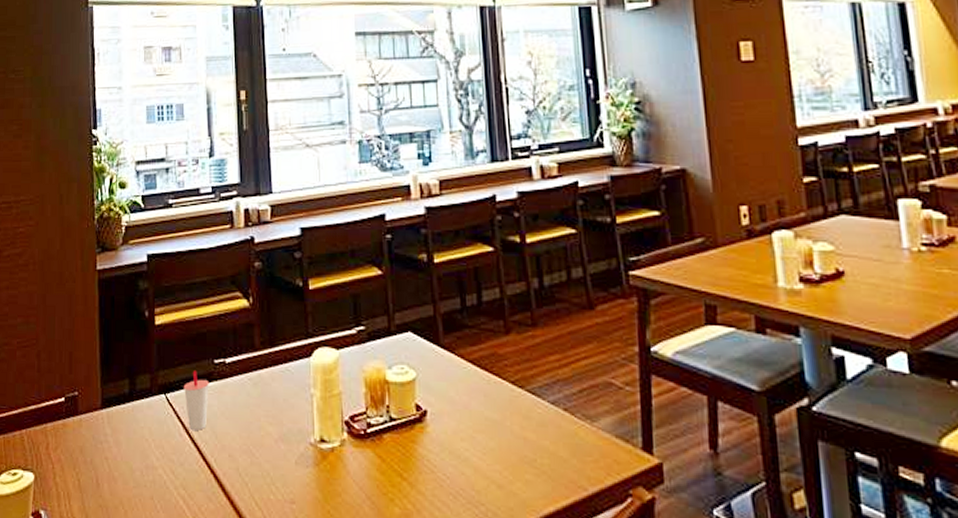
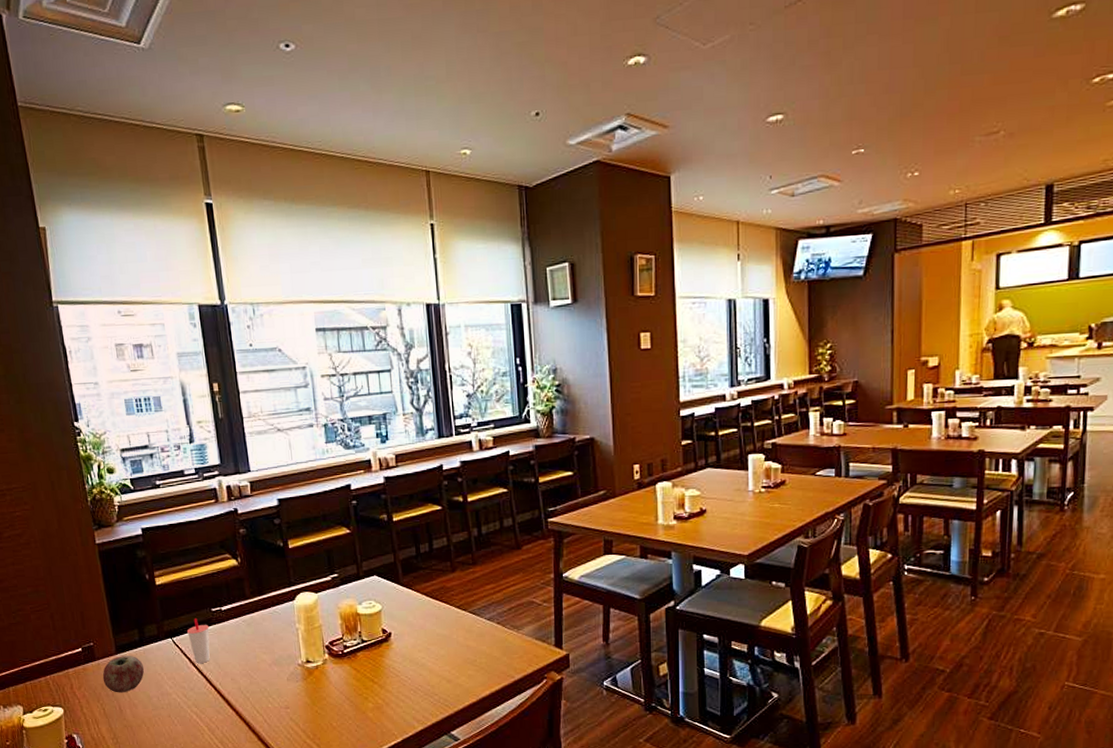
apple: none [82,411,131,461] -> present [102,655,145,693]

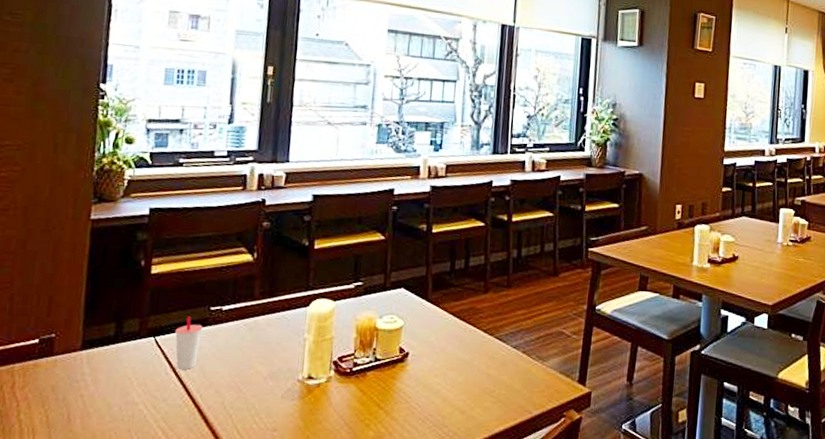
apple: present [102,655,145,693] -> none [55,352,112,398]

